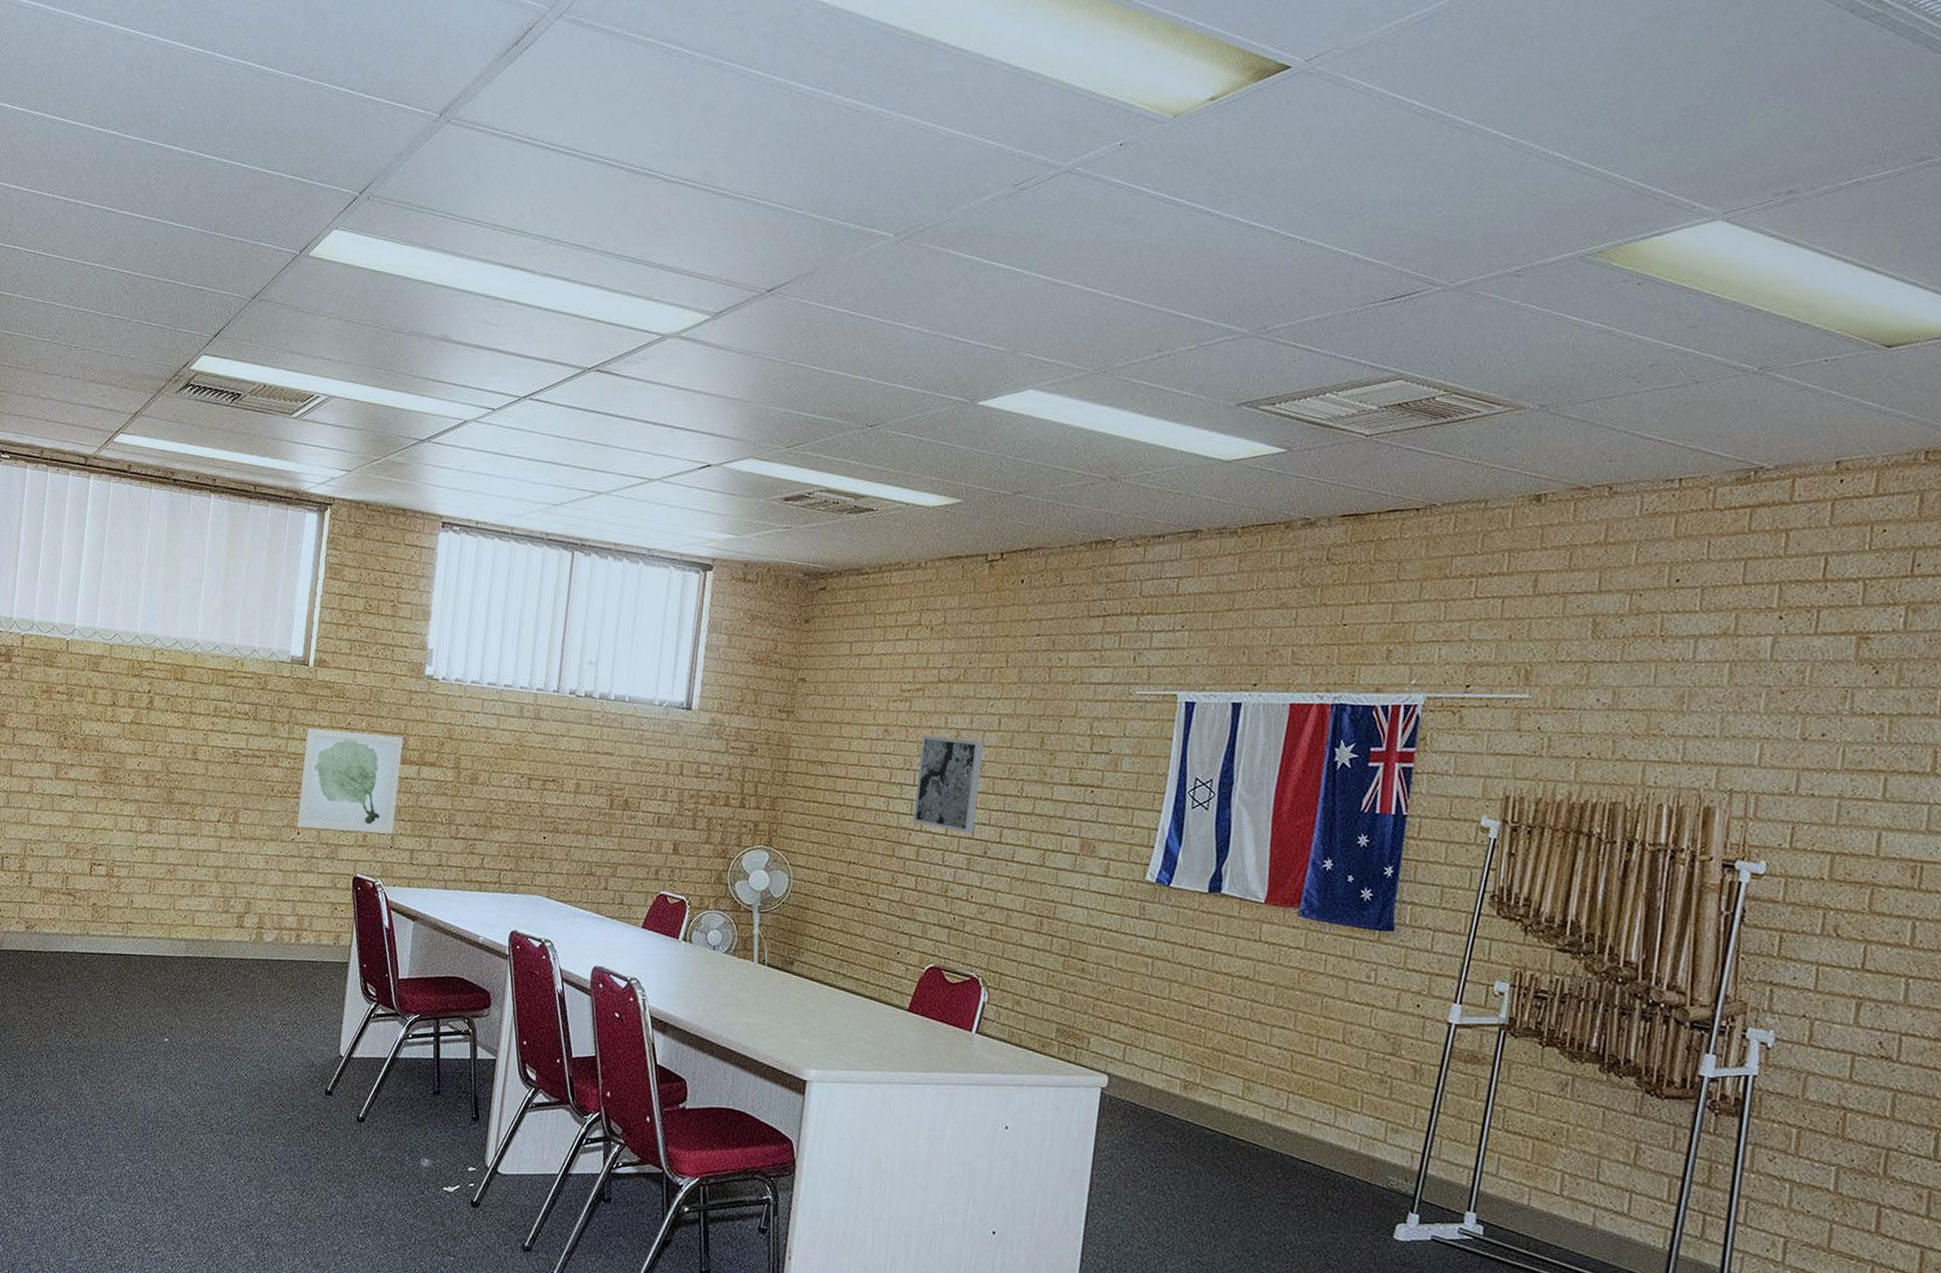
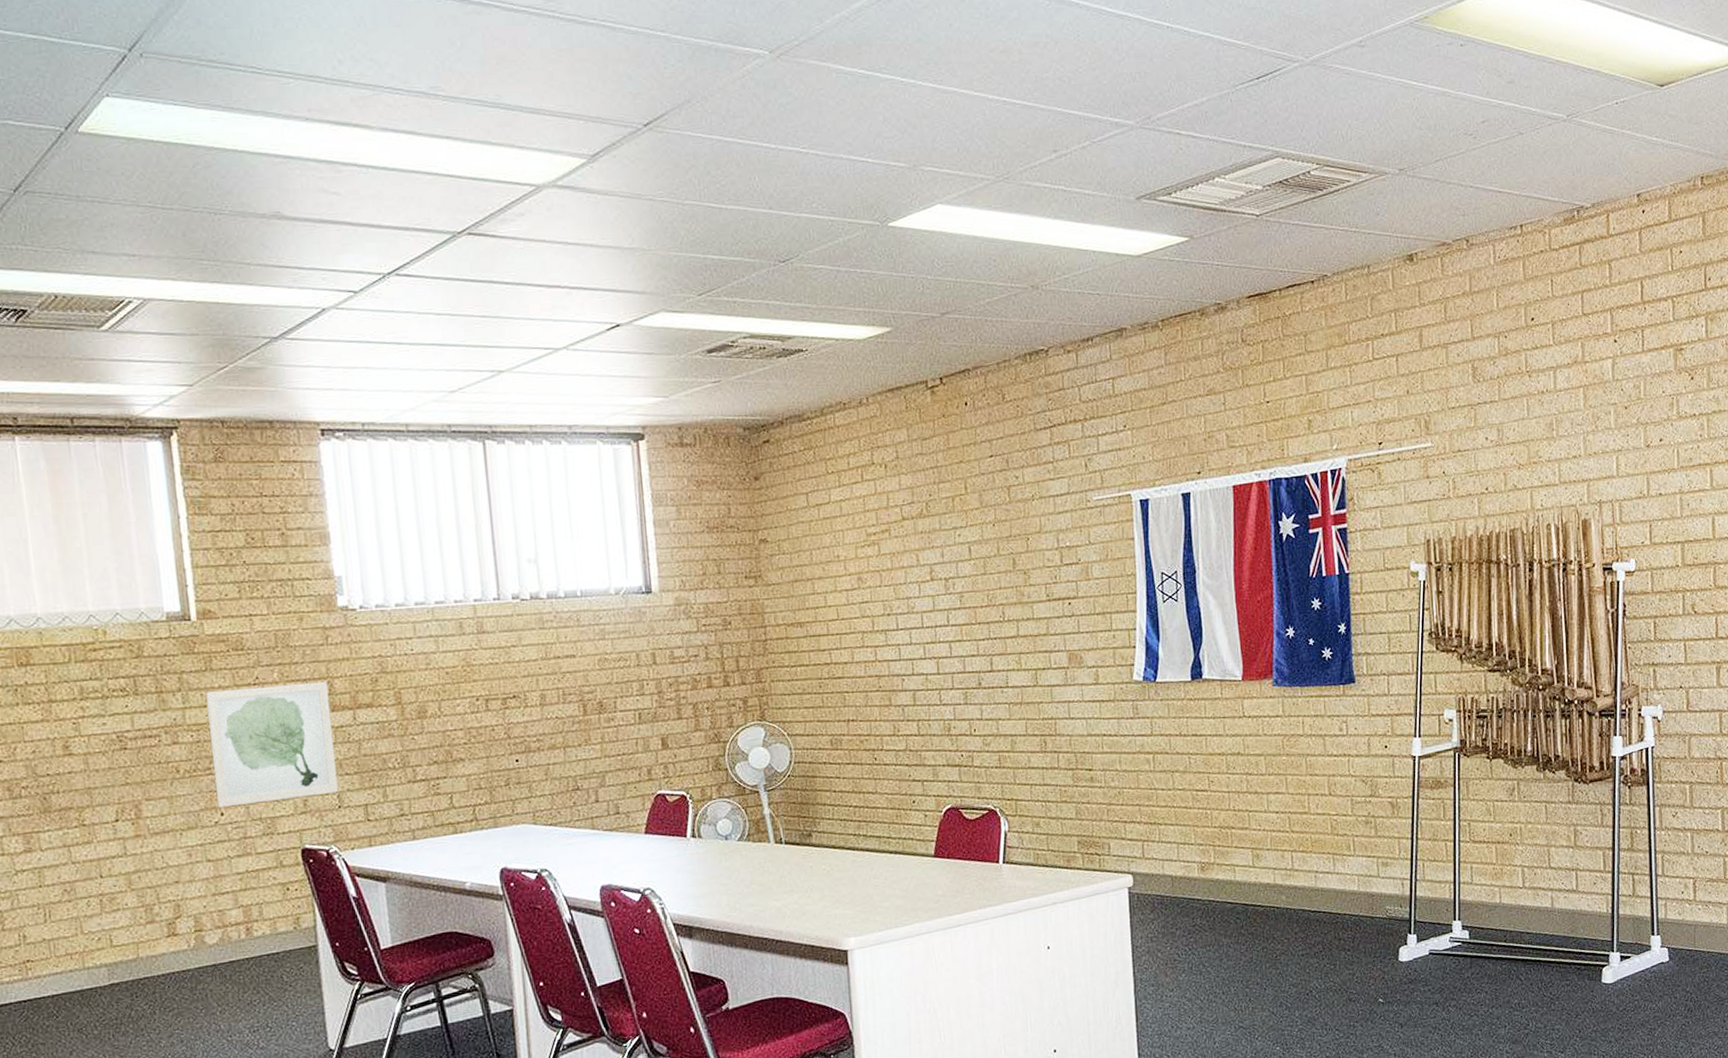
wall art: present [912,735,985,833] -> none [897,573,965,668]

